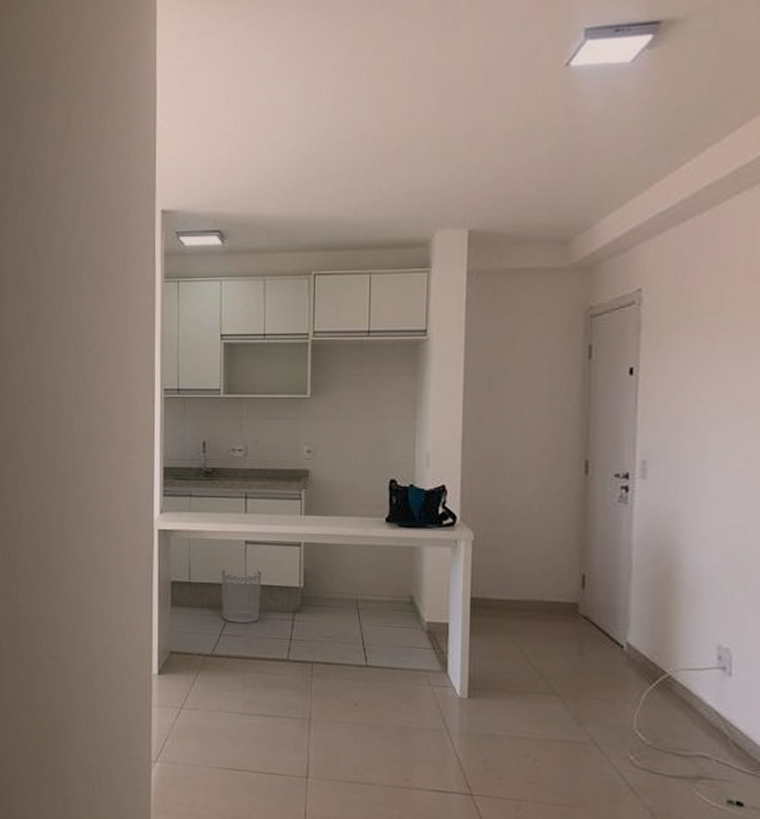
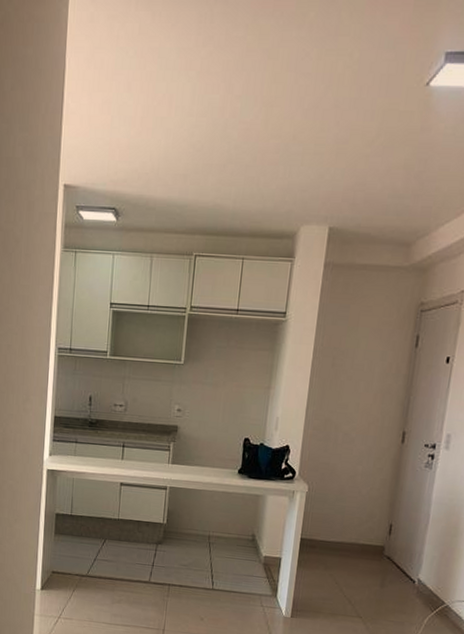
waste bin: present [221,568,262,624] -> none [97,505,133,551]

